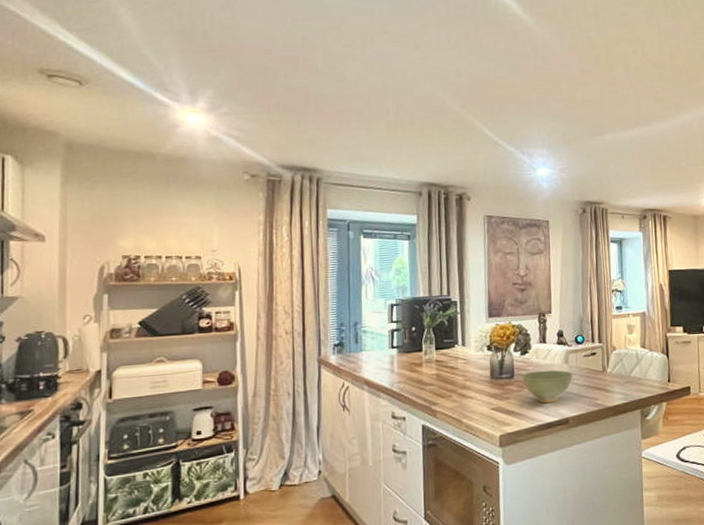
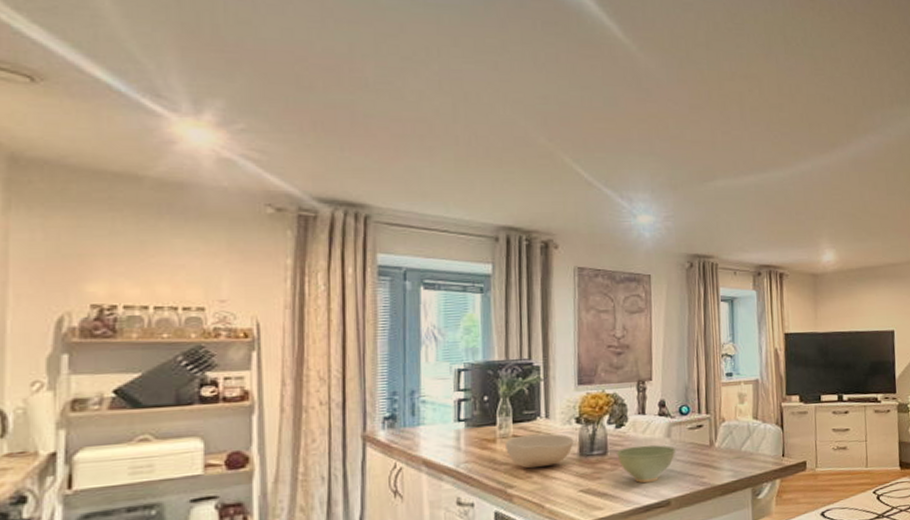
bowl: none [430,359,486,389] -> present [506,433,574,469]

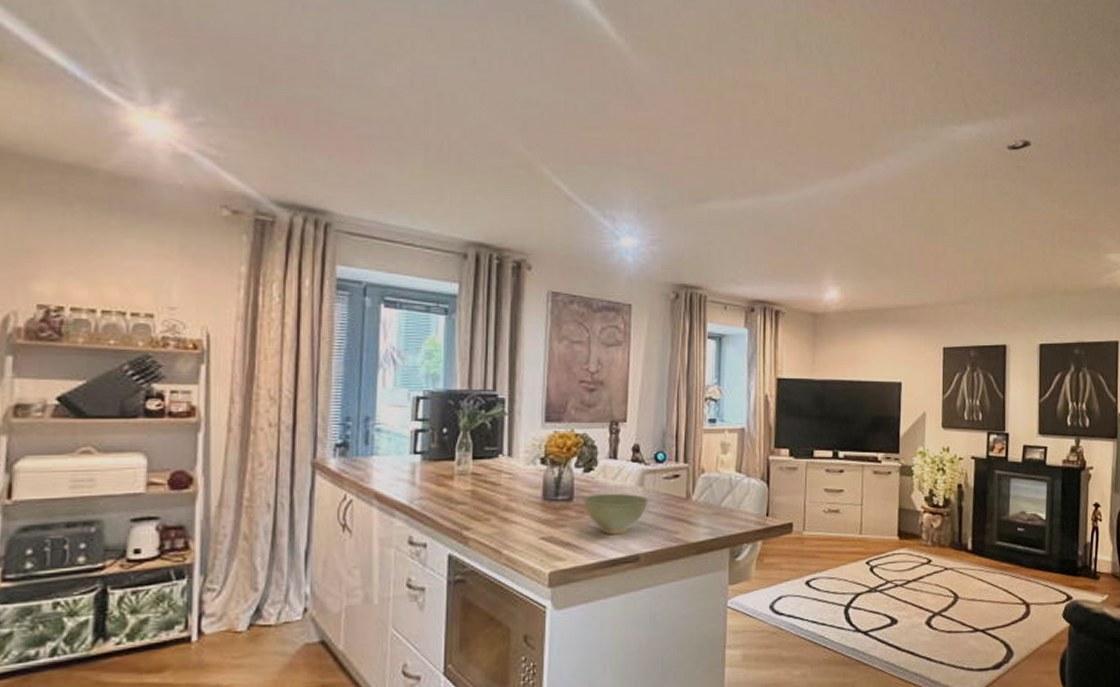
bowl: present [506,433,574,469] -> none [464,473,538,510]

